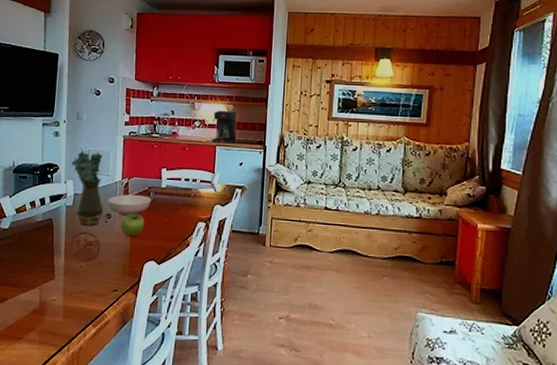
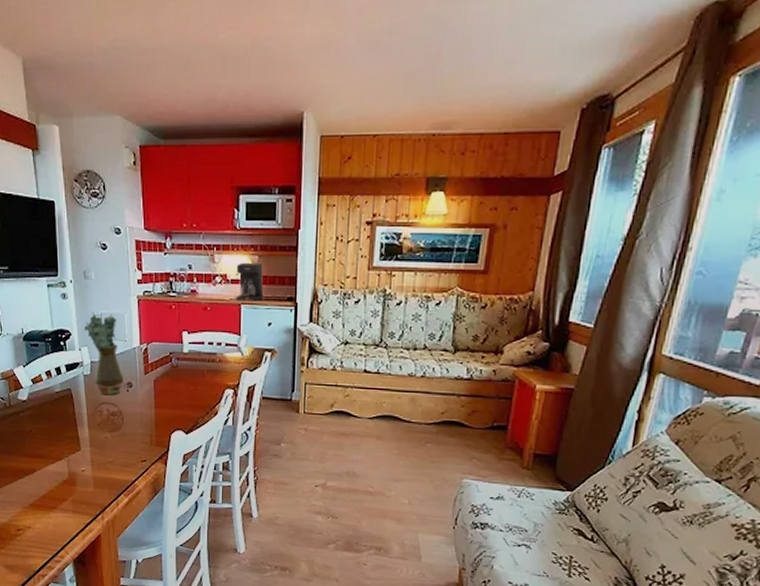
bowl: present [107,194,152,216] -> none [127,361,175,384]
fruit: present [121,213,145,237] -> none [144,380,168,406]

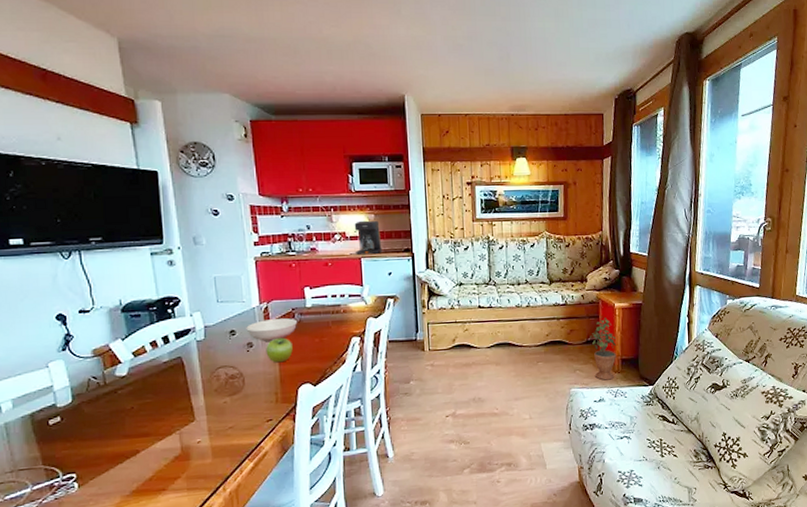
vase: present [85,312,123,396] -> none [196,276,243,359]
bowl: none [127,361,175,384] -> present [246,318,298,342]
fruit: none [144,380,168,406] -> present [266,337,293,363]
potted plant: none [496,399,530,476] -> present [590,317,617,381]

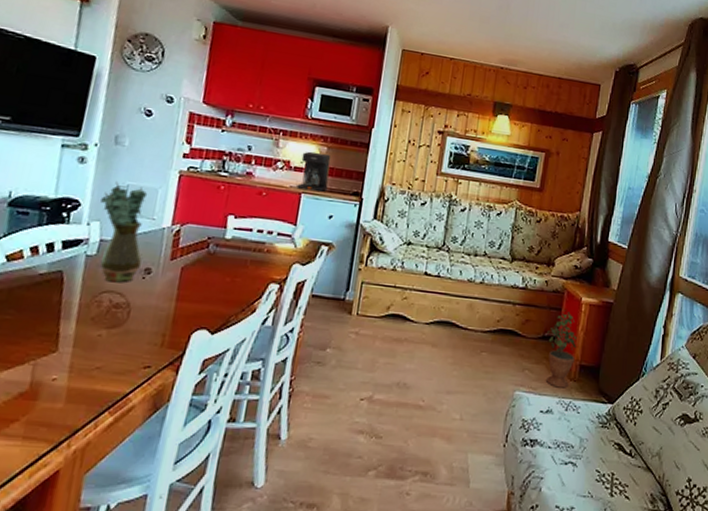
vase: none [196,276,243,359] -> present [100,182,148,283]
bowl: present [246,318,298,342] -> none [148,244,212,272]
fruit: present [266,337,293,363] -> none [164,268,198,299]

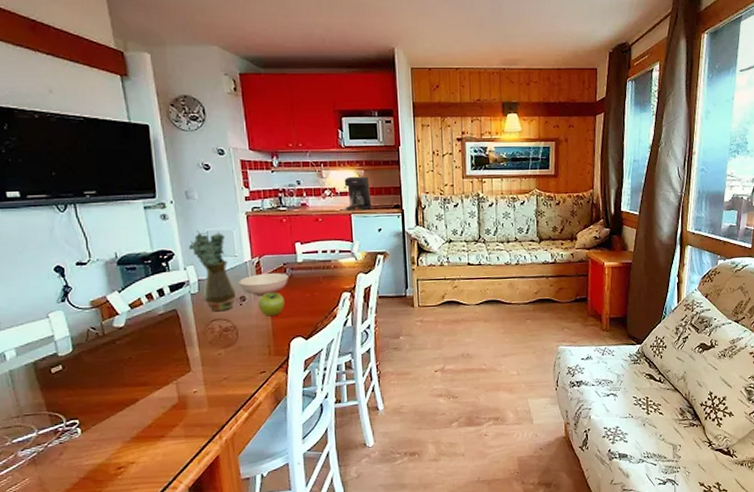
bowl: none [148,244,212,272] -> present [239,273,289,296]
fruit: none [164,268,198,299] -> present [258,292,285,317]
potted plant: present [546,310,577,388] -> none [578,275,605,339]

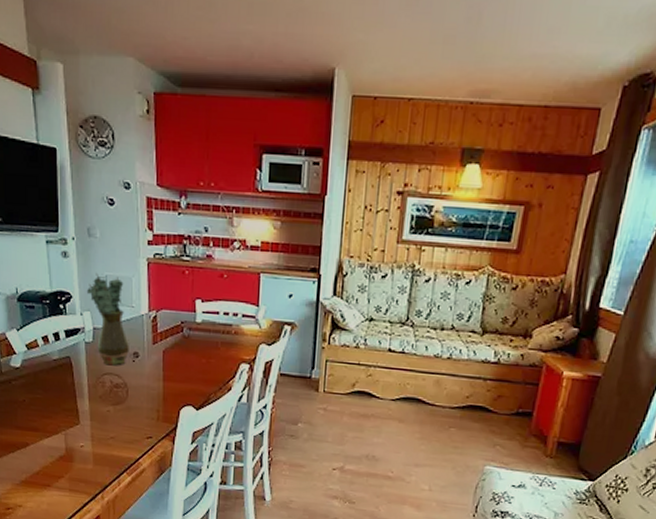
bowl: present [239,273,289,296] -> none [133,330,186,355]
fruit: present [258,292,285,317] -> none [151,351,178,379]
coffee maker: present [344,176,372,212] -> none [255,227,286,271]

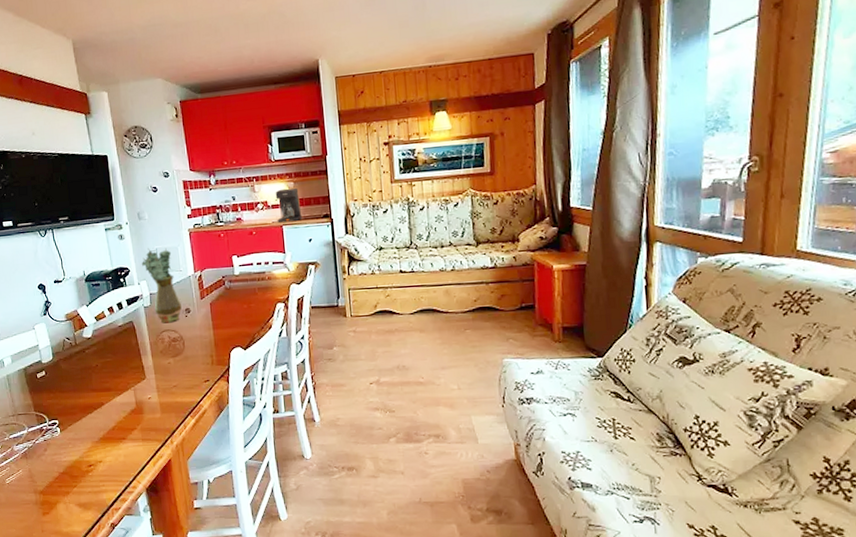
coffee maker: none [255,227,286,271] -> present [275,187,302,224]

